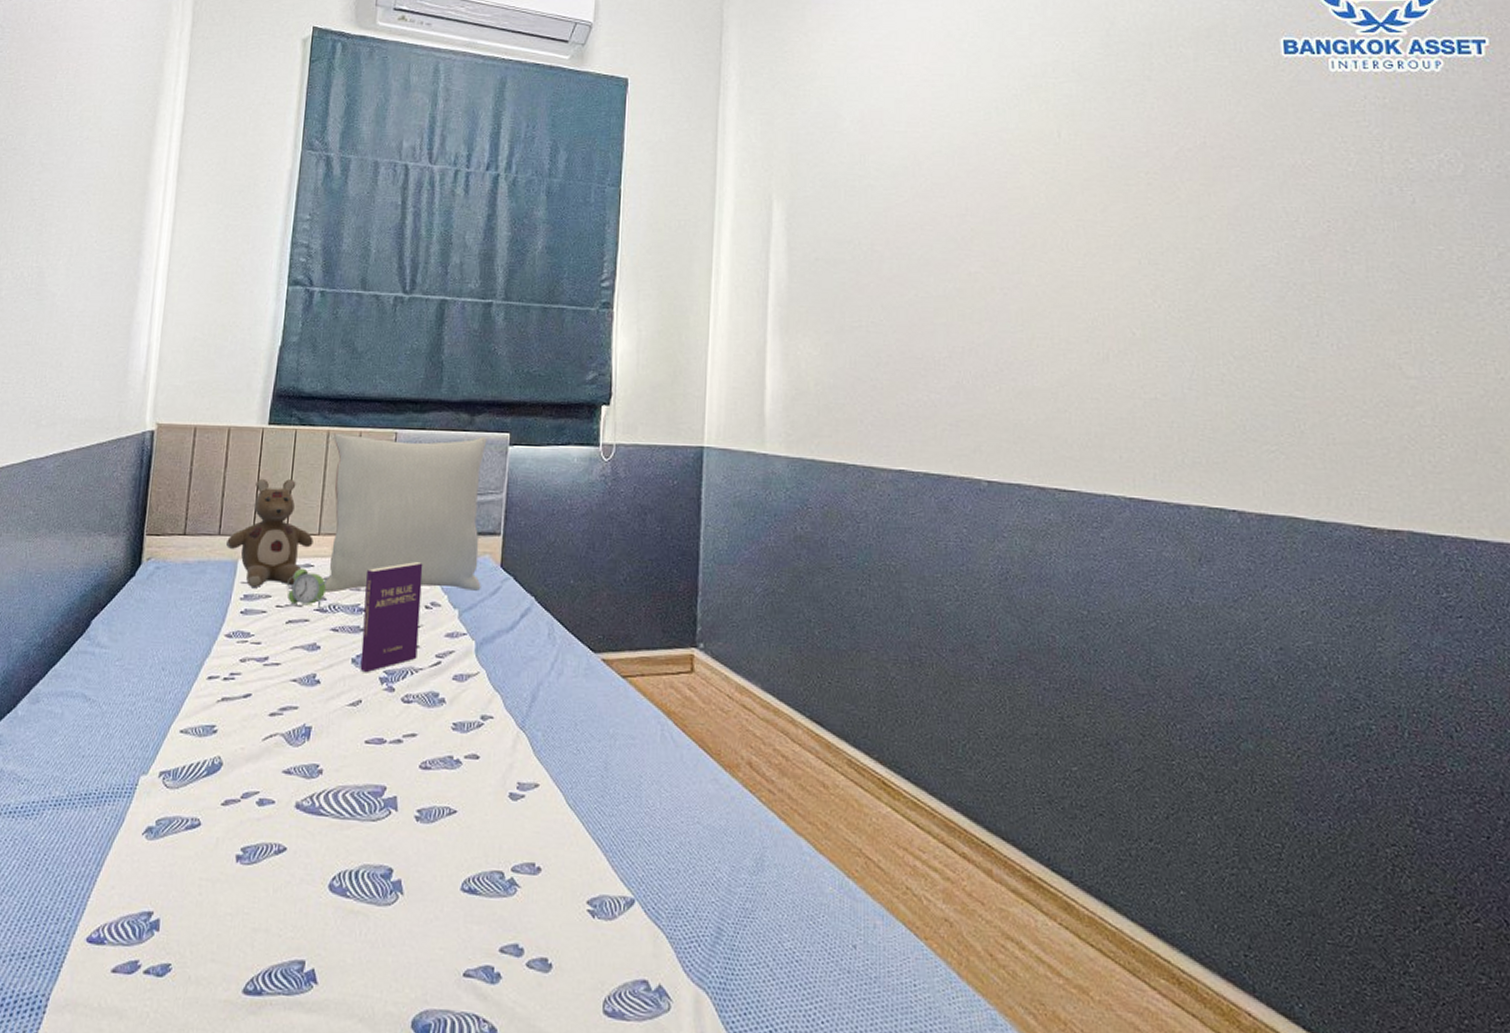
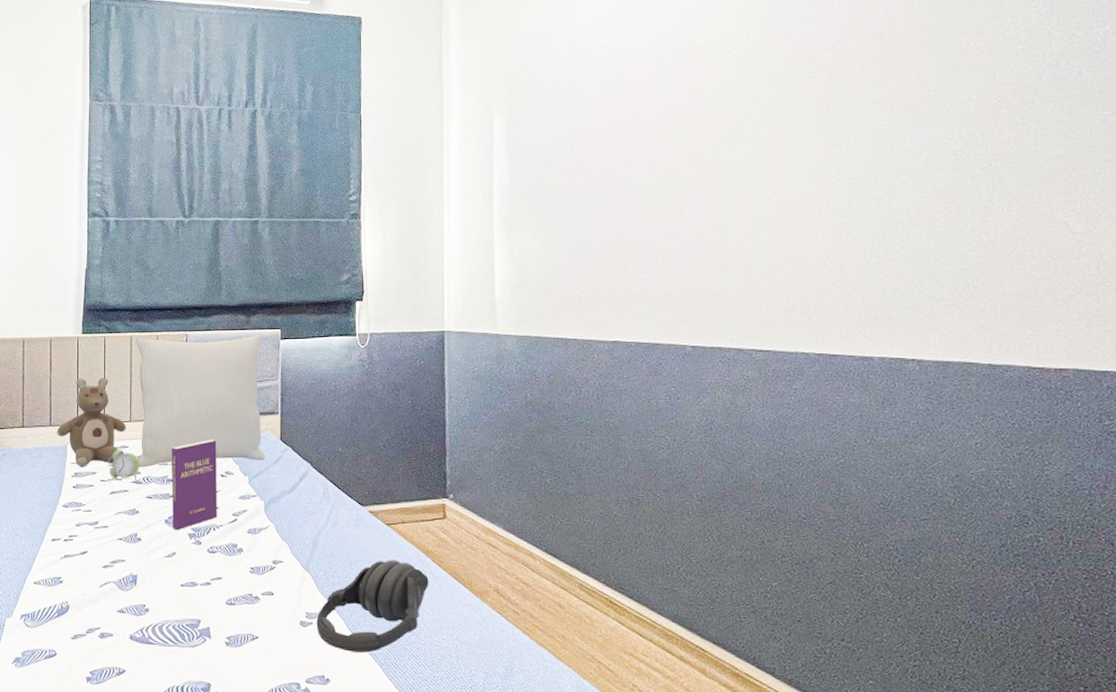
headphones: none [529,720,669,836] -> present [316,560,429,653]

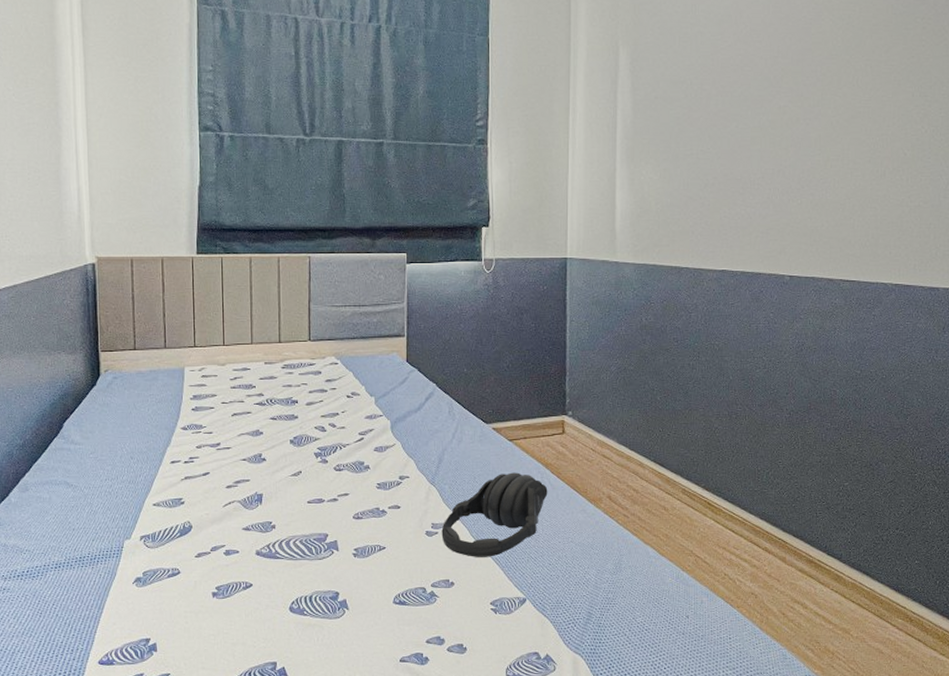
stuffed bear: present [57,378,126,466] -> none [173,299,247,389]
alarm clock: present [107,449,140,480] -> none [228,371,263,402]
pillow: present [136,334,266,468] -> none [255,257,392,390]
book: present [171,440,217,531] -> none [295,362,344,450]

